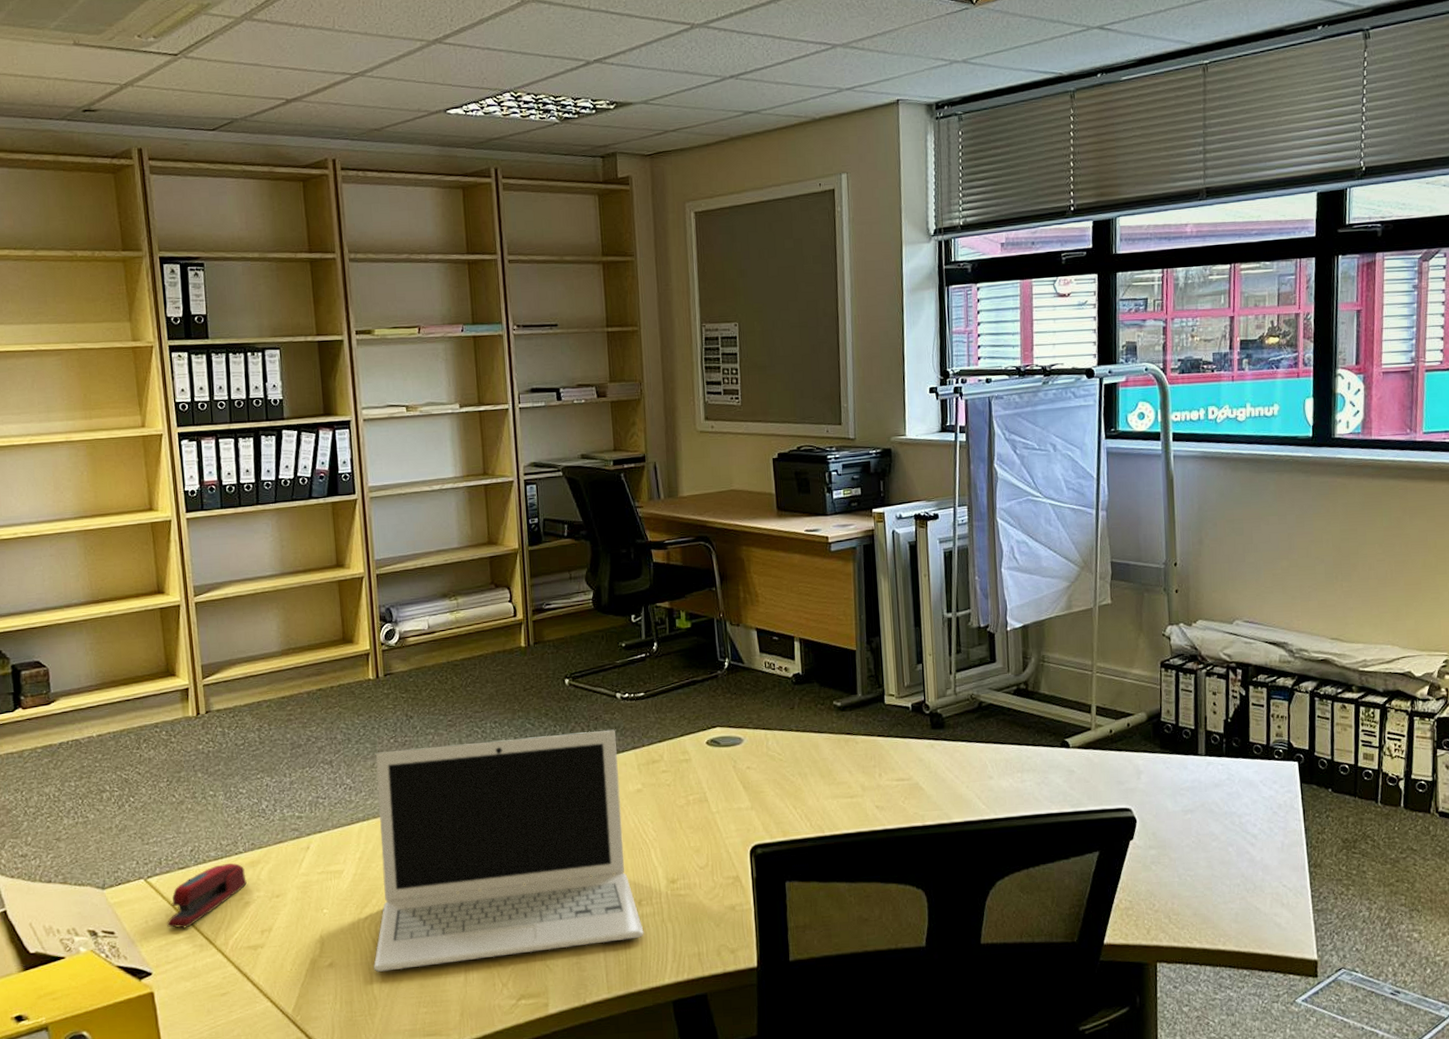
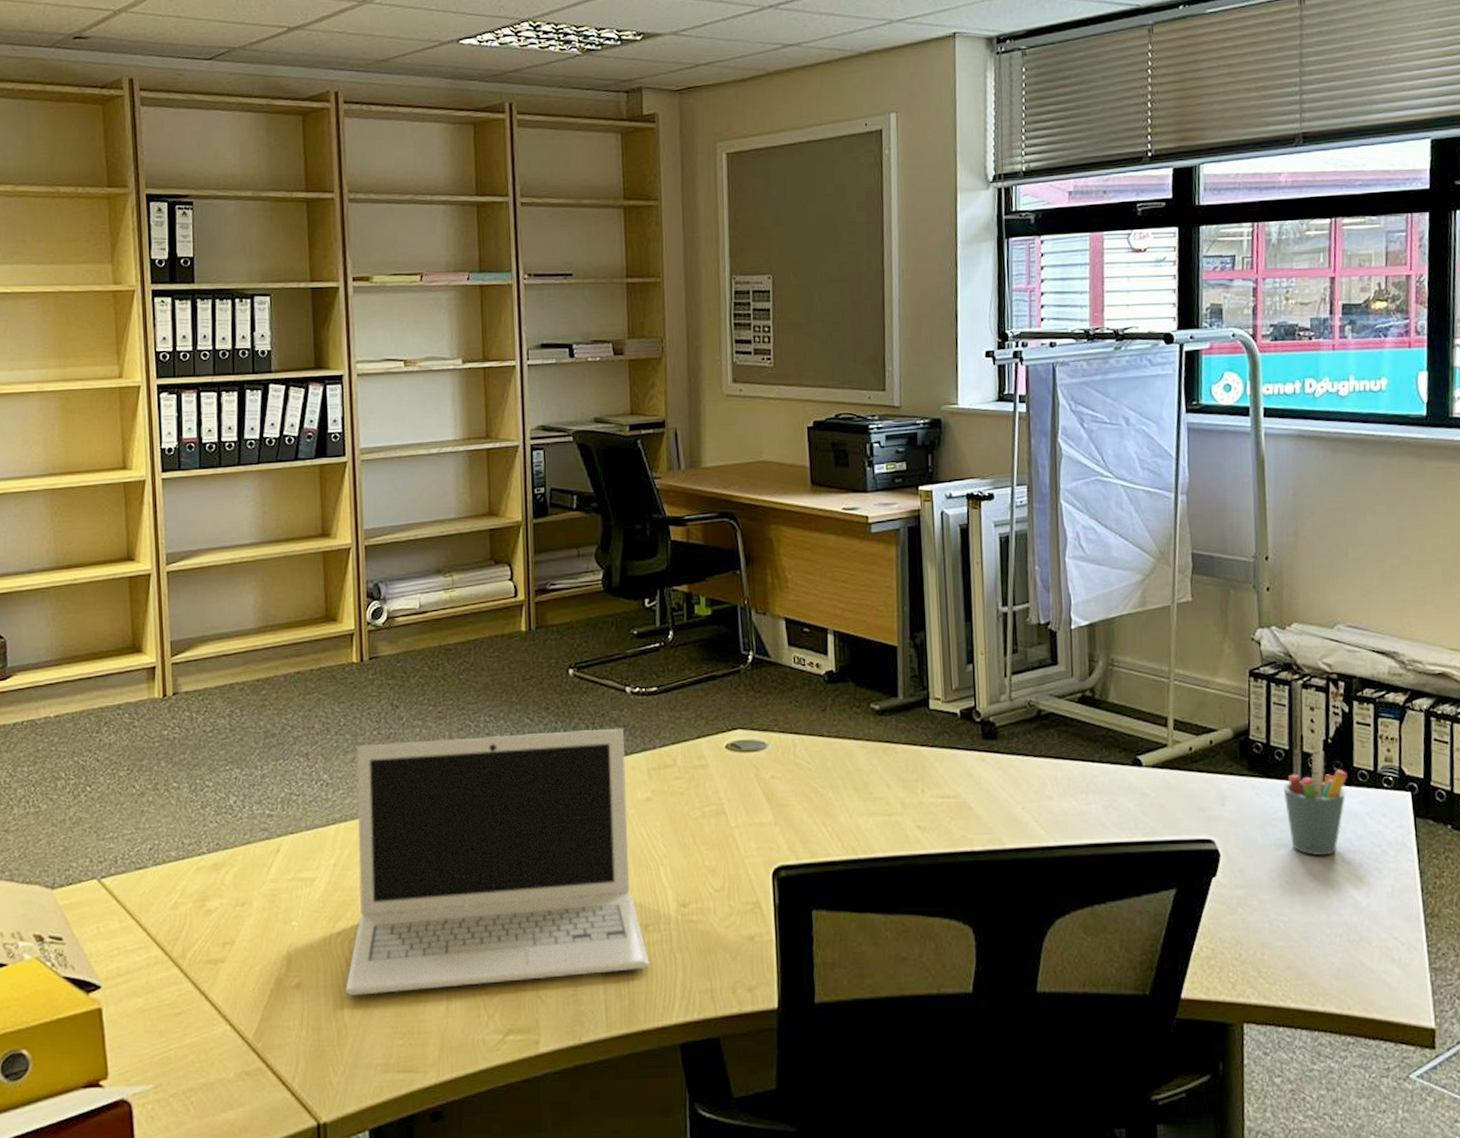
stapler: present [167,863,247,928] -> none [120,865,209,937]
pen holder: none [1189,728,1244,819] -> present [1283,749,1348,856]

